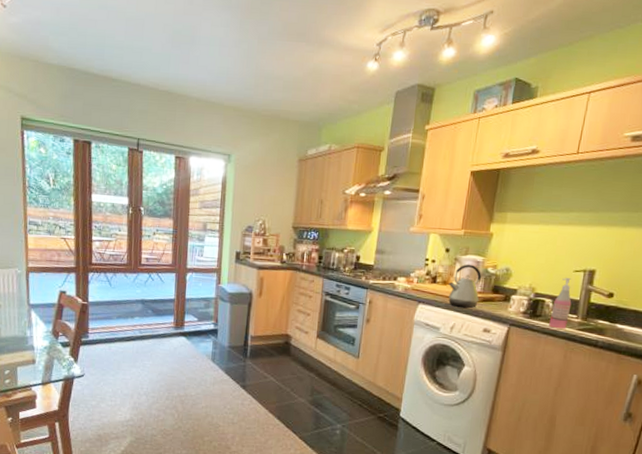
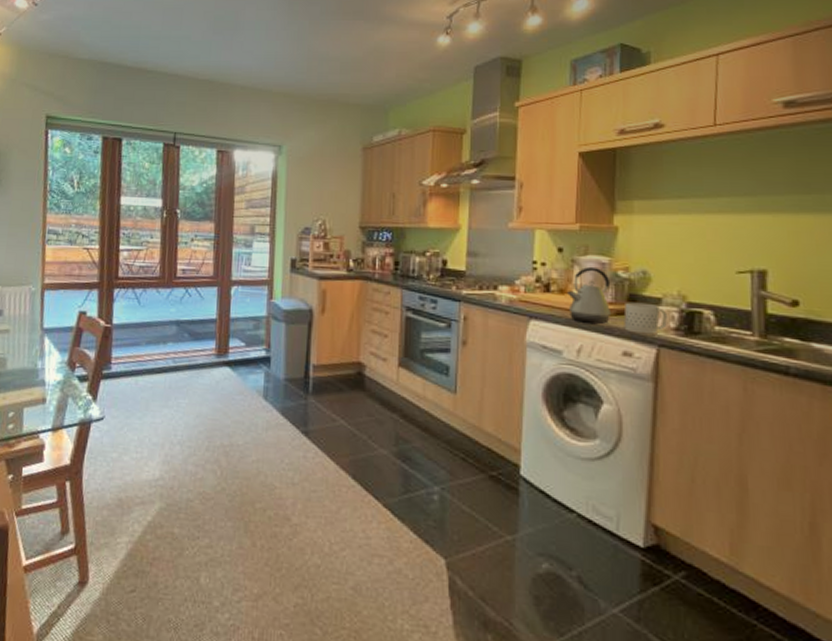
mug: none [487,292,519,317] -> present [623,302,667,335]
soap dispenser: present [549,277,572,329] -> none [713,280,742,351]

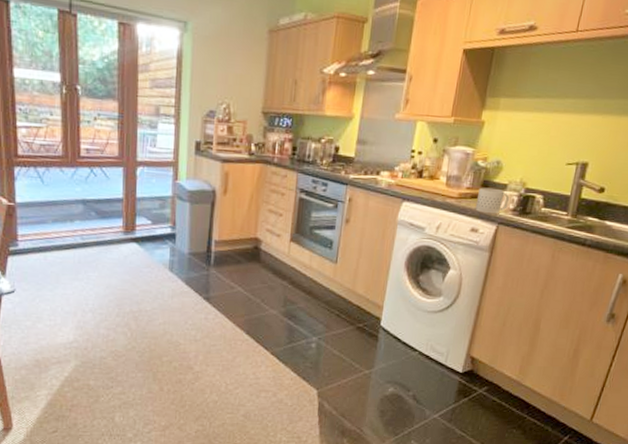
kettle: present [566,266,612,325] -> none [434,156,472,206]

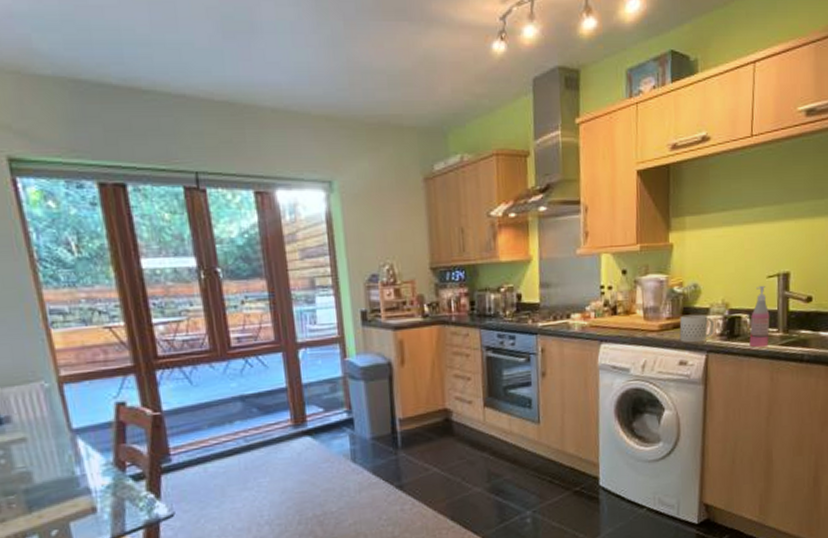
soap dispenser: none [538,170,563,227] -> present [749,285,770,348]

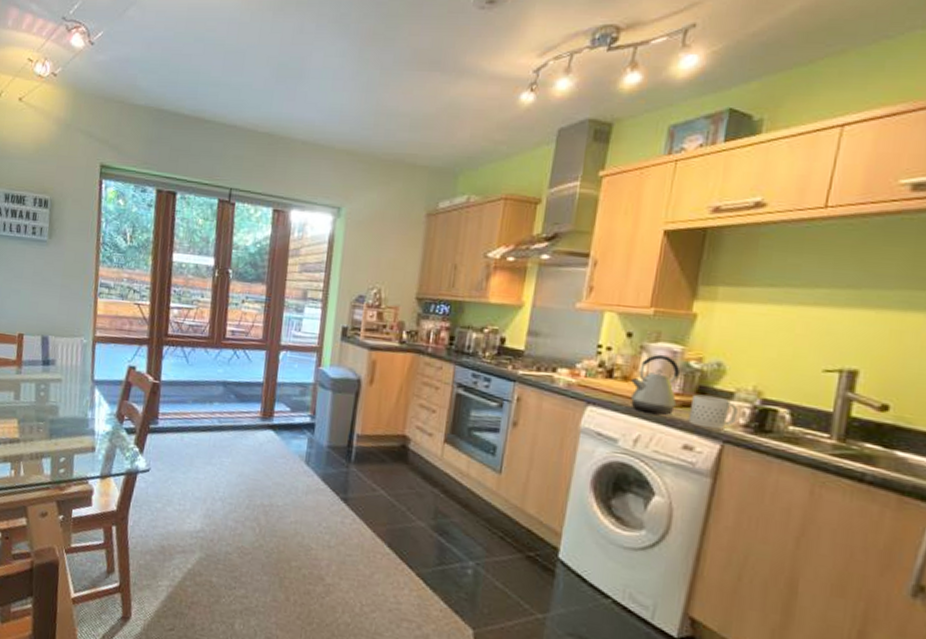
kettle: none [631,285,670,340] -> present [629,354,681,415]
soap dispenser: present [749,285,770,348] -> none [785,378,821,453]

